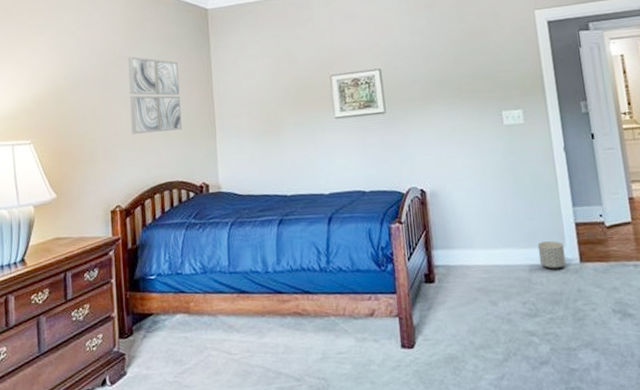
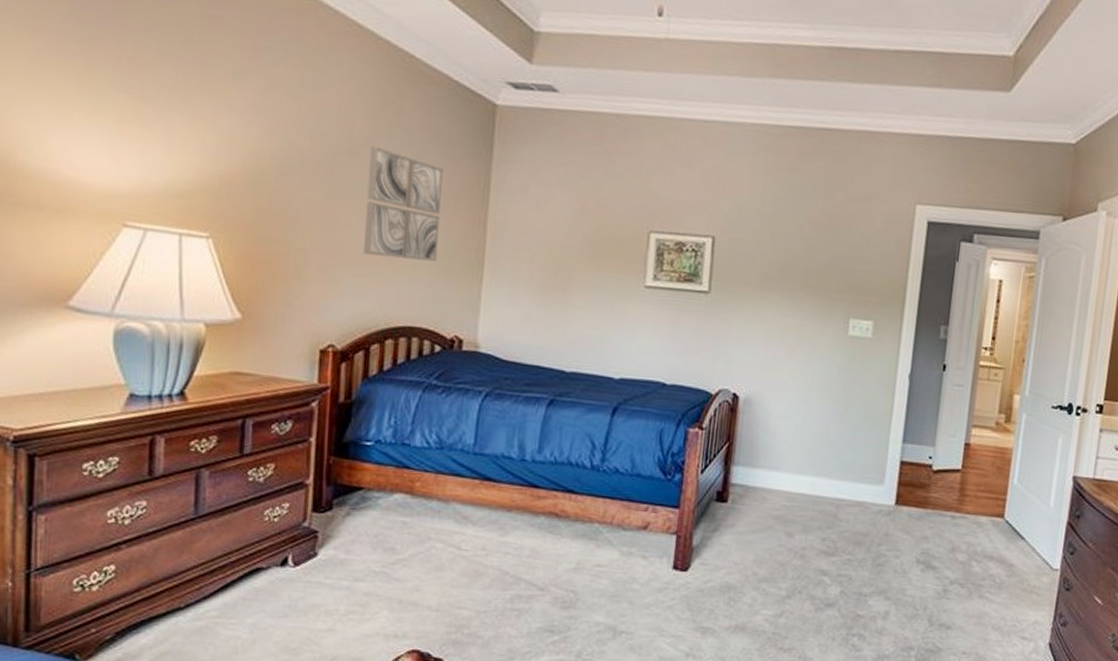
planter: present [537,240,566,269] -> none [851,475,882,508]

